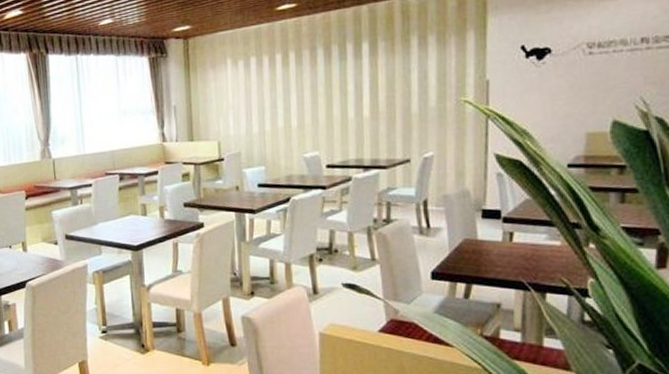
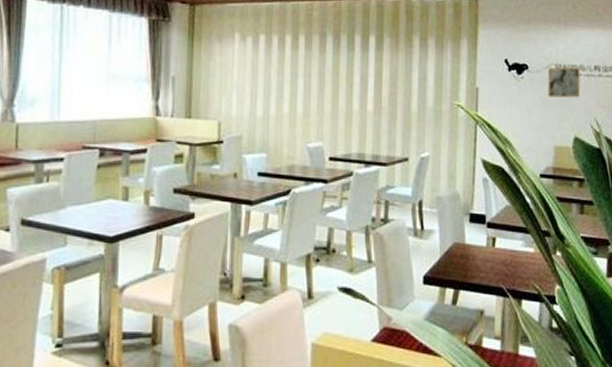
wall art: none [576,43,622,80] -> present [547,67,581,98]

